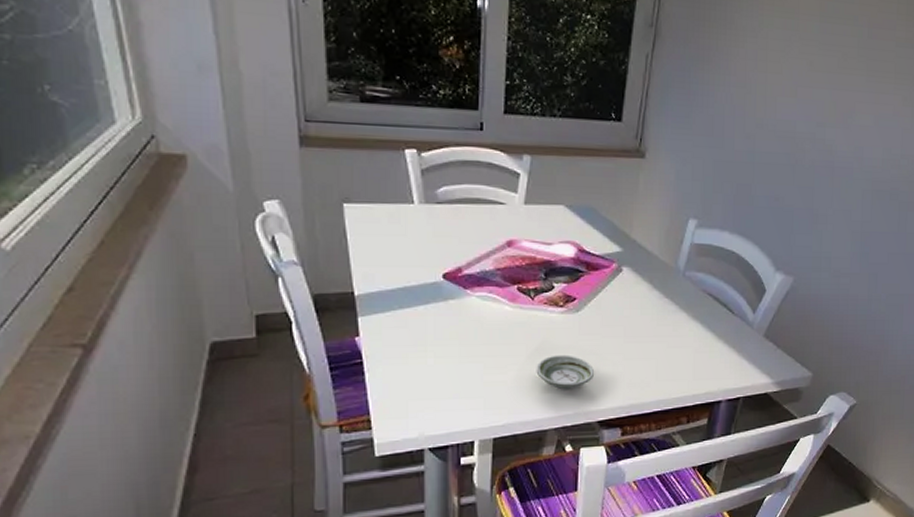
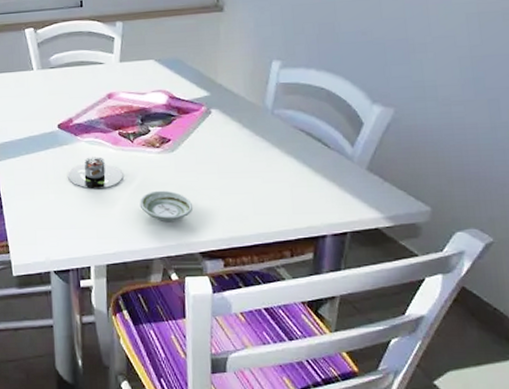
candle: none [452,315,518,352] -> present [68,157,122,188]

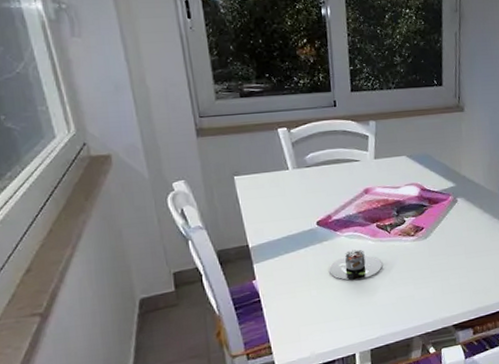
saucer: present [139,190,193,221] -> none [398,274,446,303]

